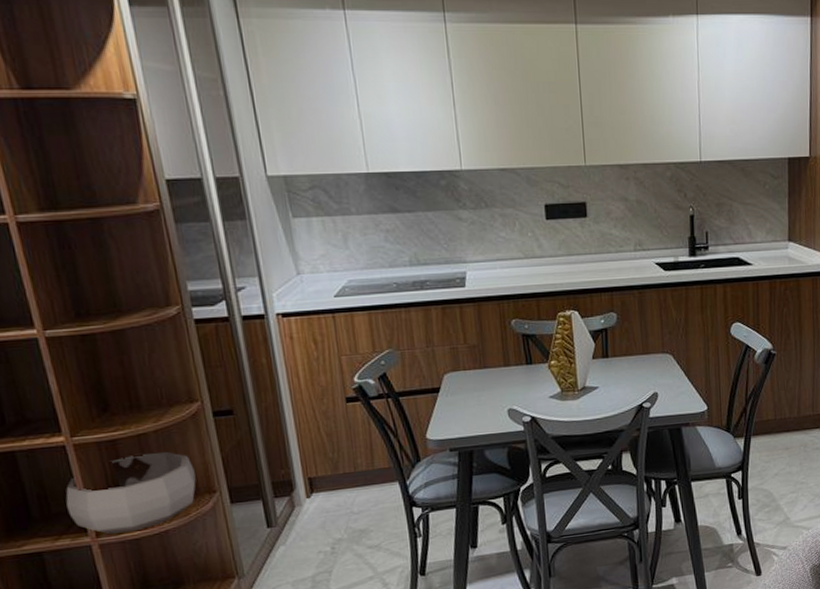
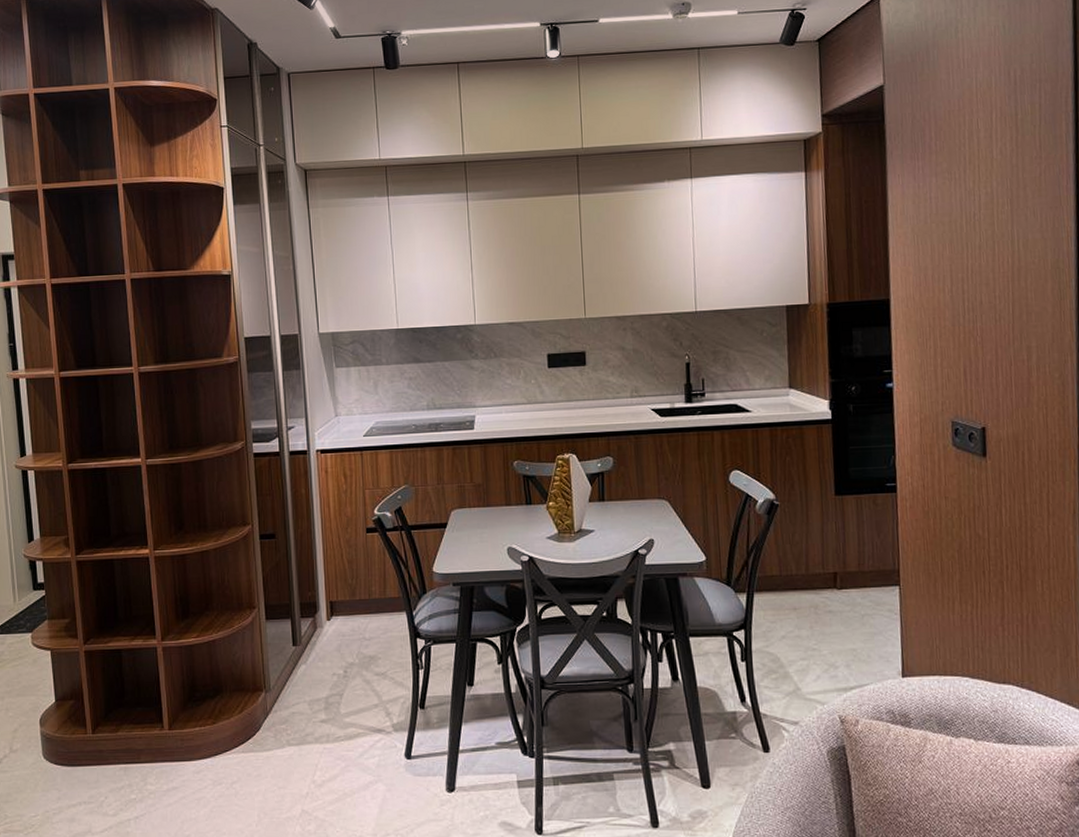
decorative bowl: present [65,452,196,534] -> none [144,569,241,639]

